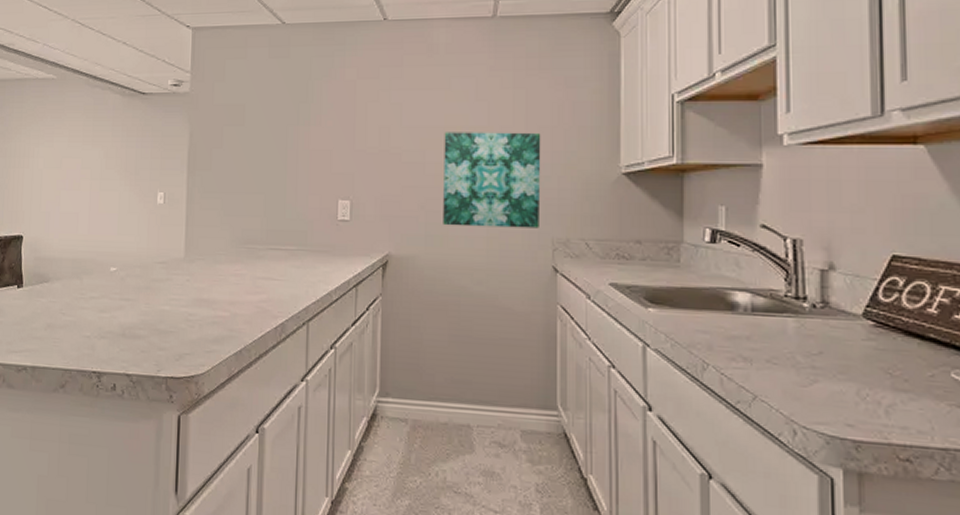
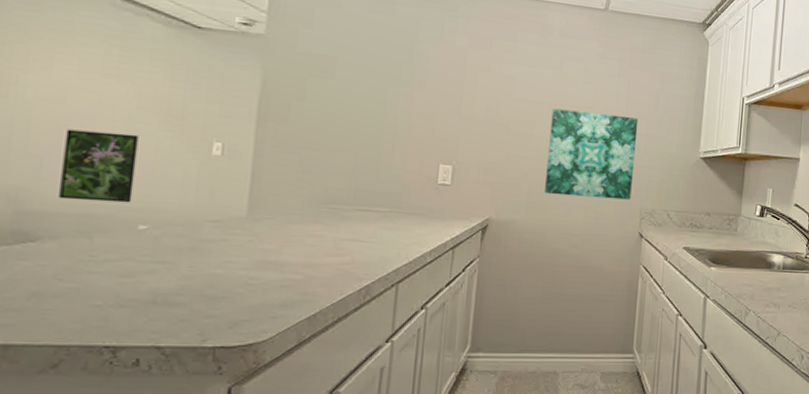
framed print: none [61,189,108,249] -> present [59,129,139,203]

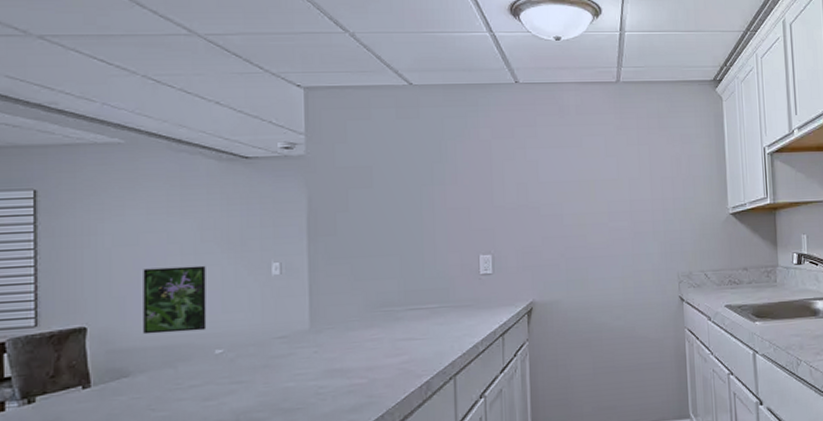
wall art: present [545,108,639,200] -> none [579,183,667,270]

